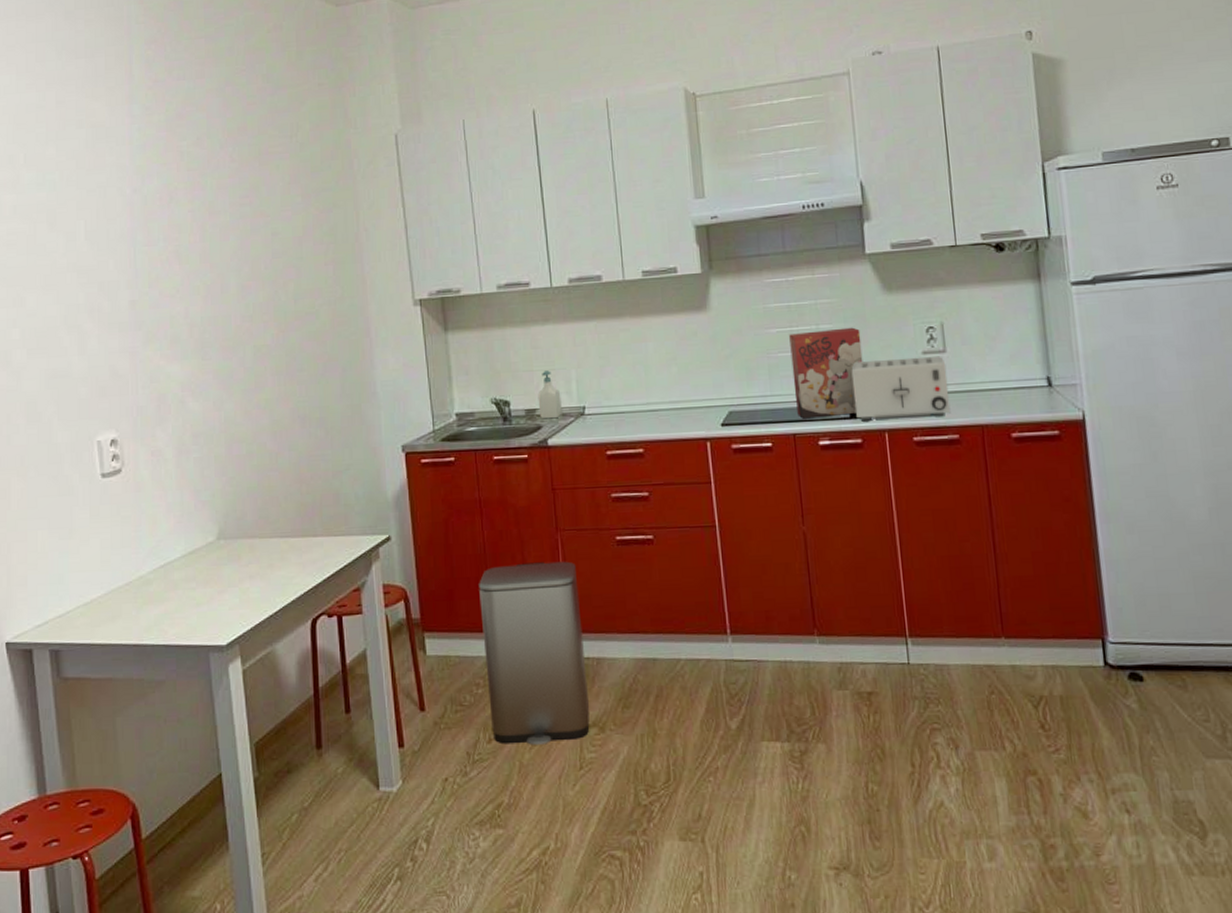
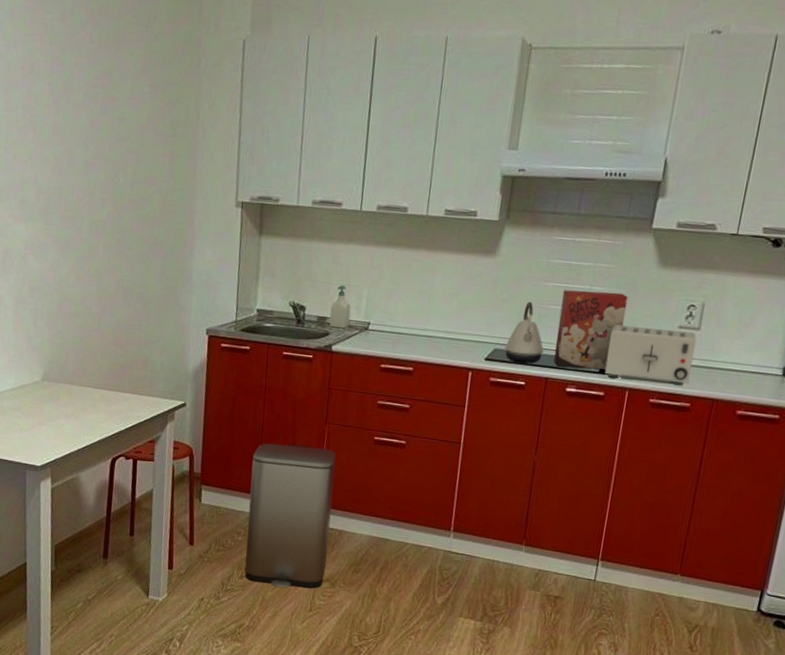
kettle: none [740,353,784,422] -> present [504,301,544,363]

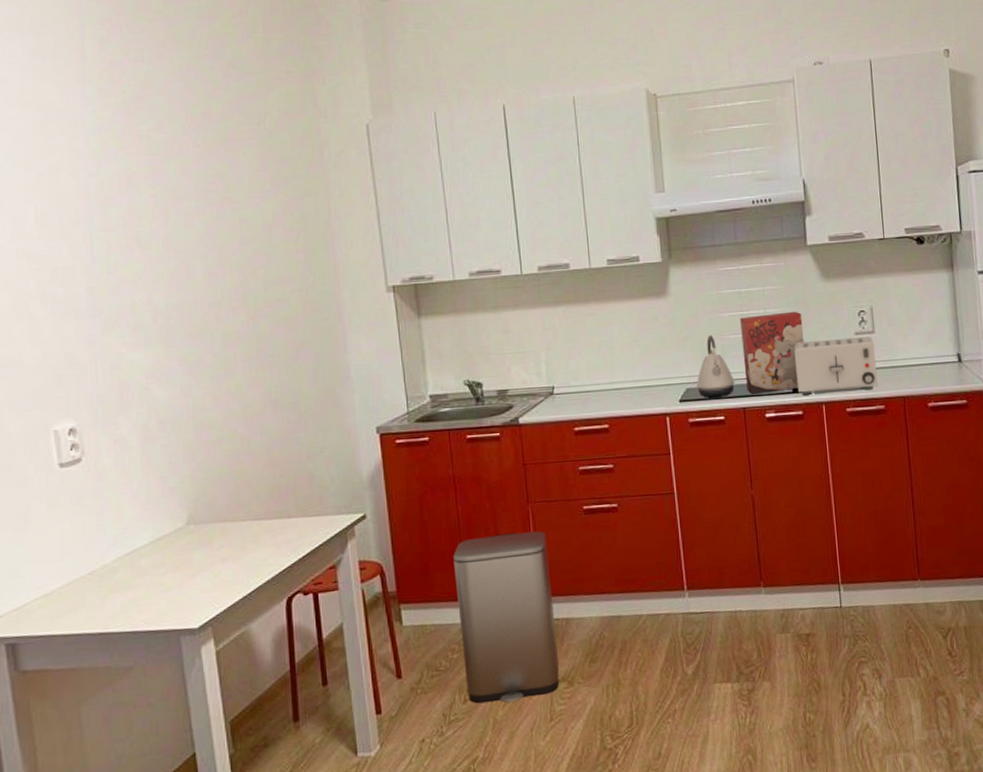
soap bottle: present [329,285,351,329] -> none [509,353,533,399]

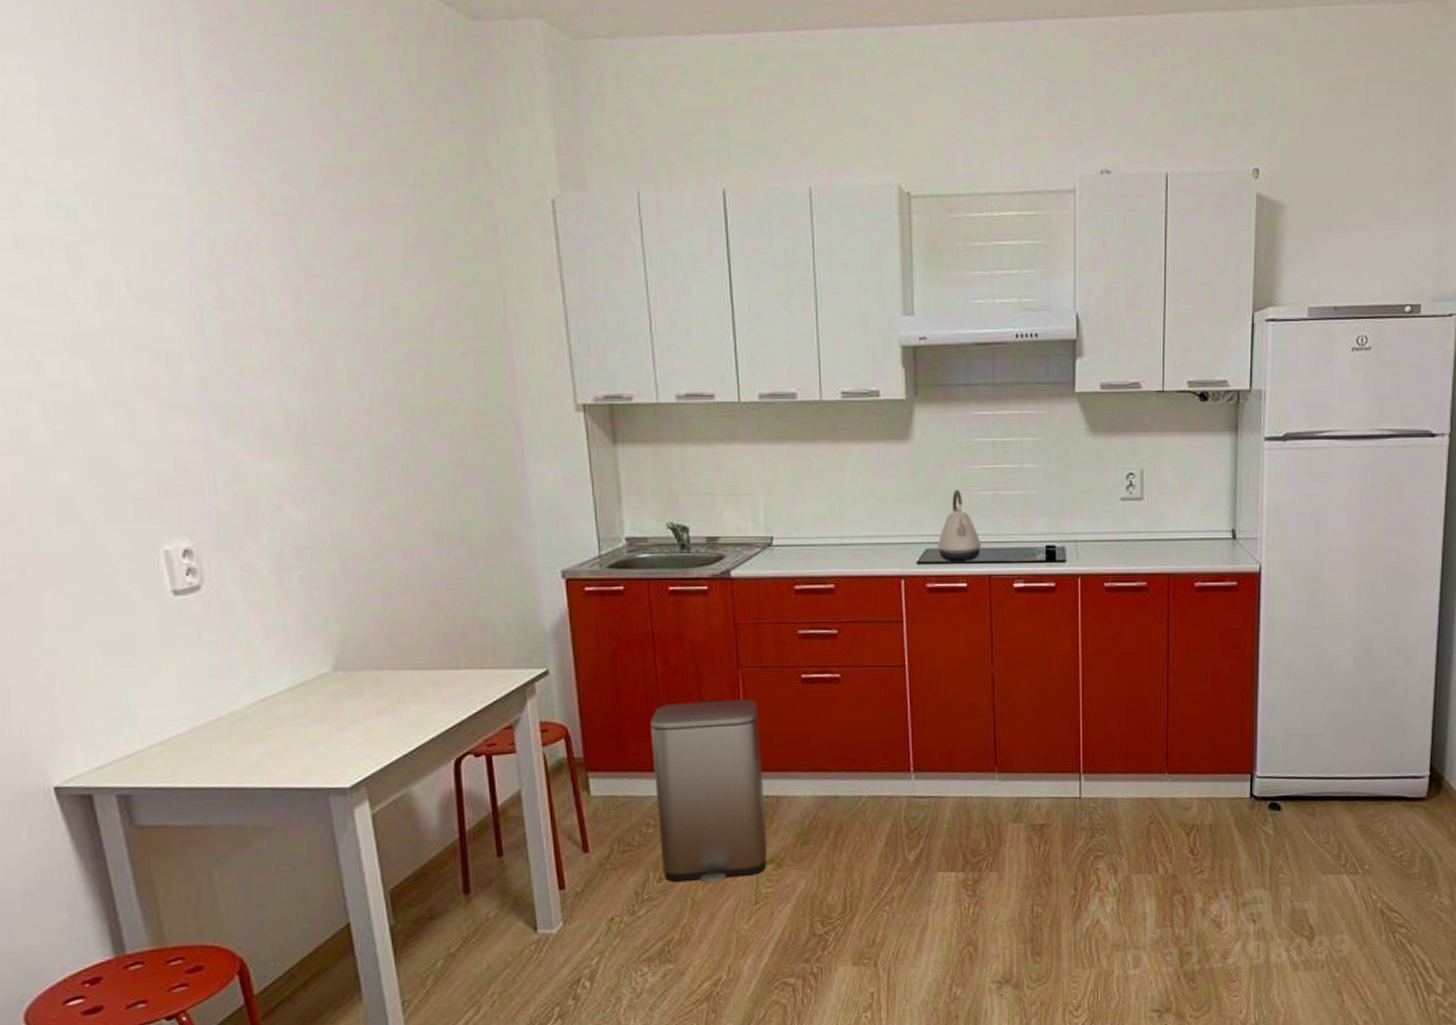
cereal box: present [740,311,804,394] -> none [992,468,1063,560]
toaster: present [794,336,878,395] -> none [1051,503,1142,565]

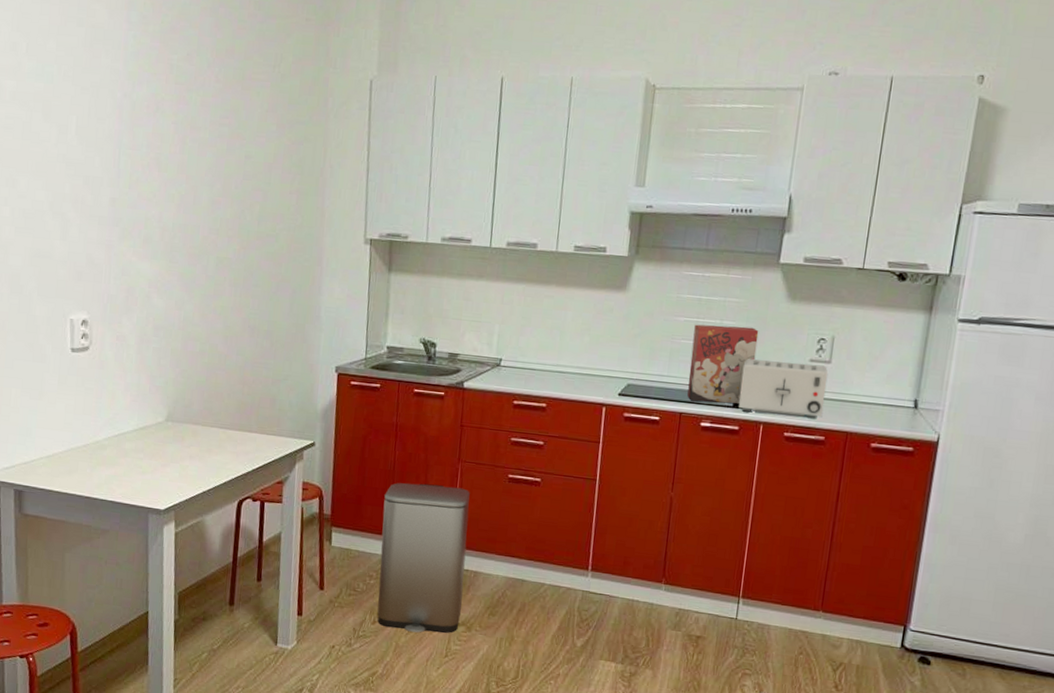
kettle: present [937,489,982,561] -> none [638,336,677,398]
cereal box: none [992,468,1063,560] -> present [687,324,759,404]
toaster: none [1051,503,1142,565] -> present [739,359,828,419]

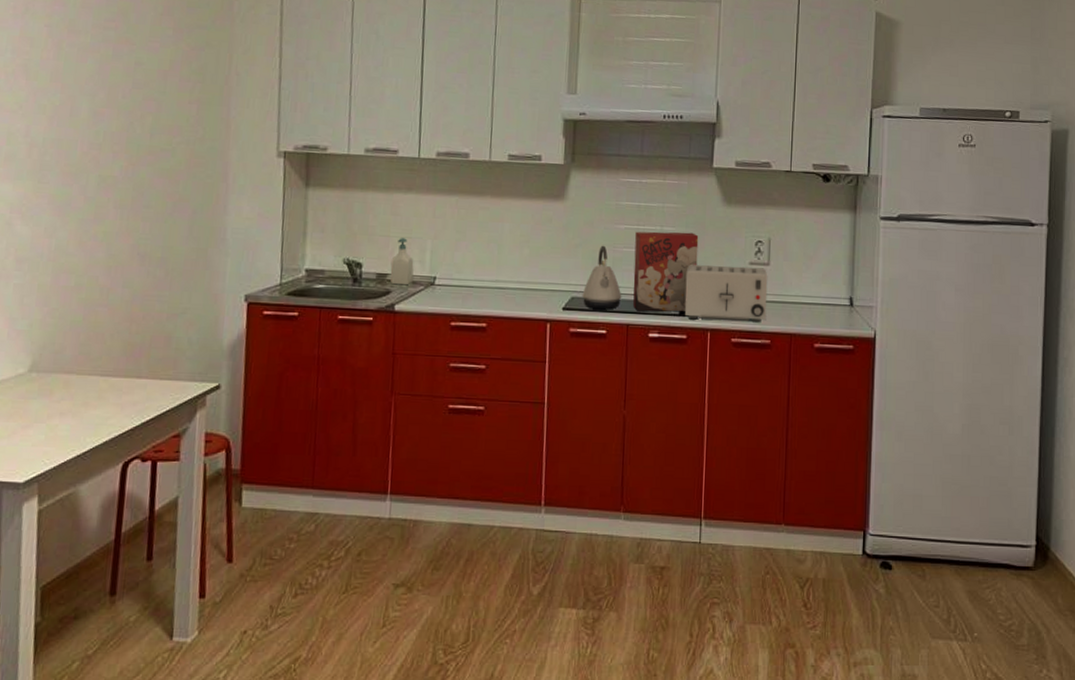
pedal bin: present [377,482,470,633] -> none [299,423,406,603]
soap bottle: none [461,321,483,365] -> present [390,238,414,286]
kettle: none [638,336,677,398] -> present [582,245,622,310]

